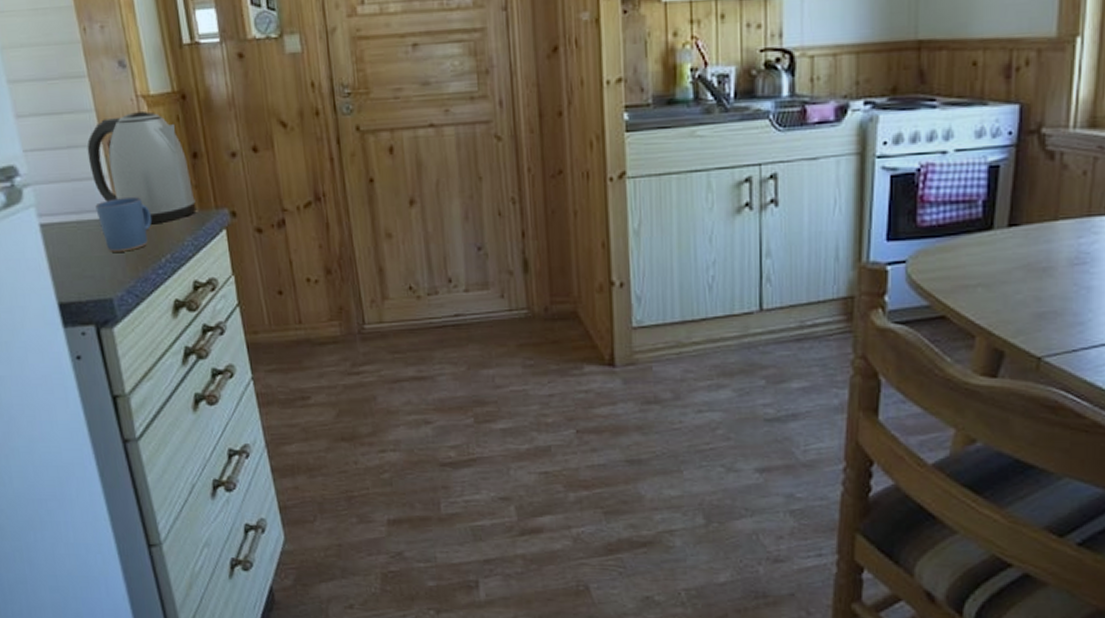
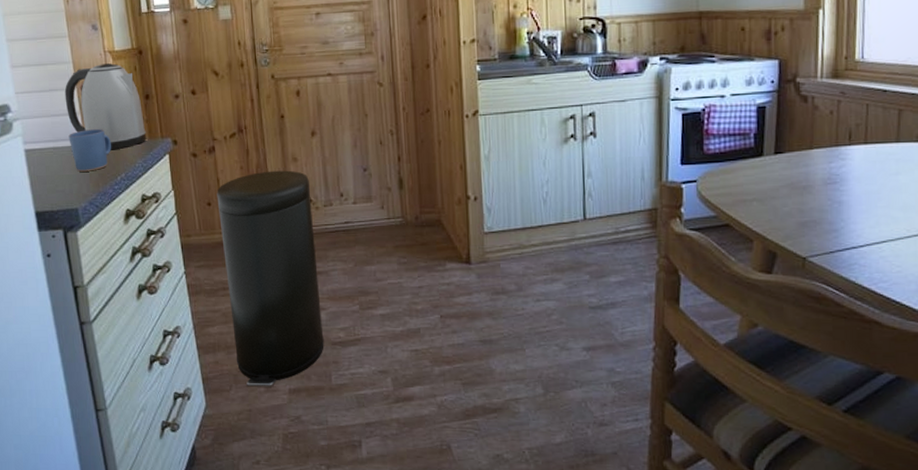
pedal bin: none [289,249,431,517] -> present [217,170,324,387]

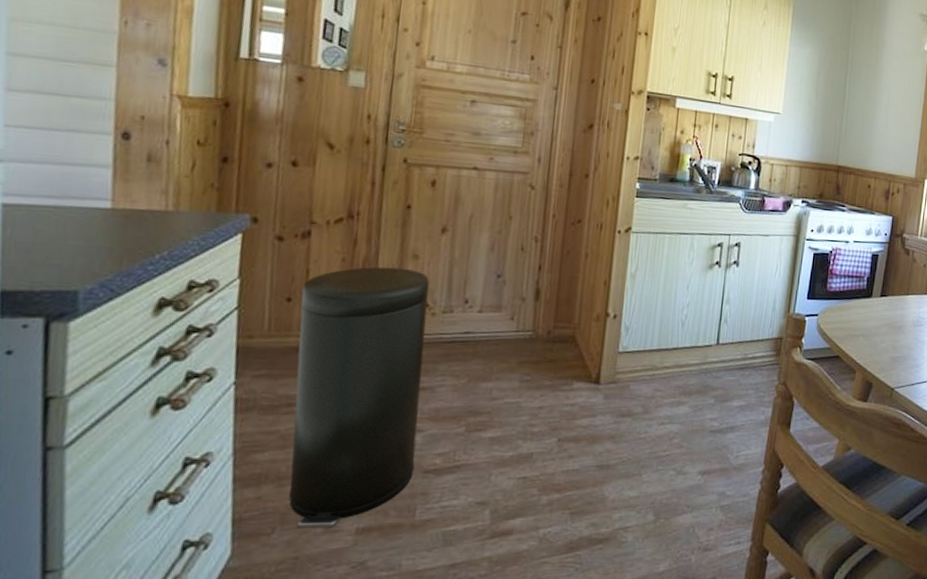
kettle: present [64,63,147,150] -> none [90,109,215,220]
mug: present [68,128,112,172] -> none [84,188,156,244]

